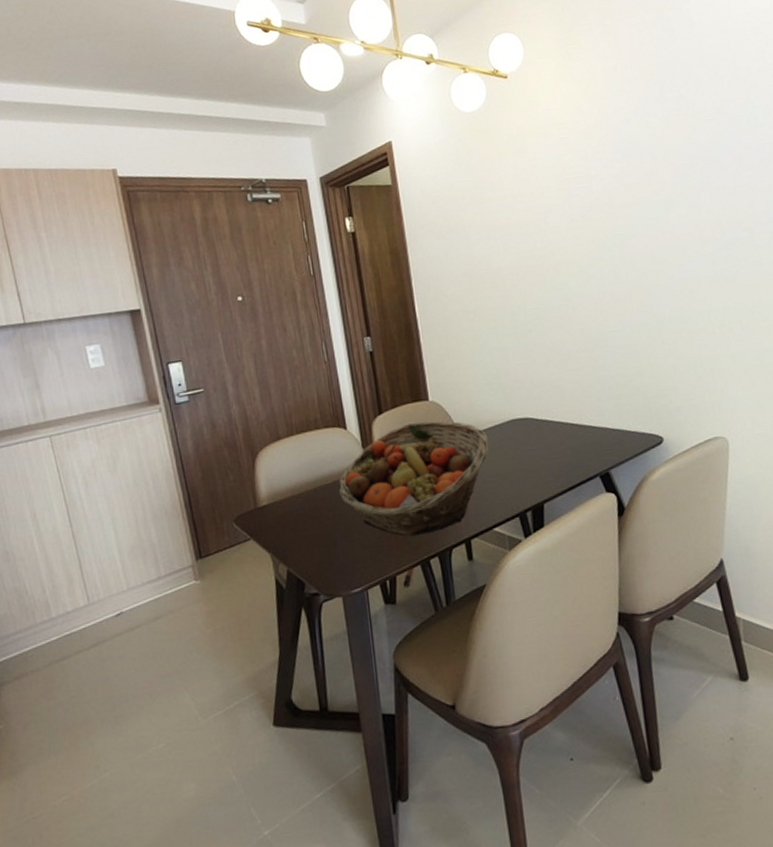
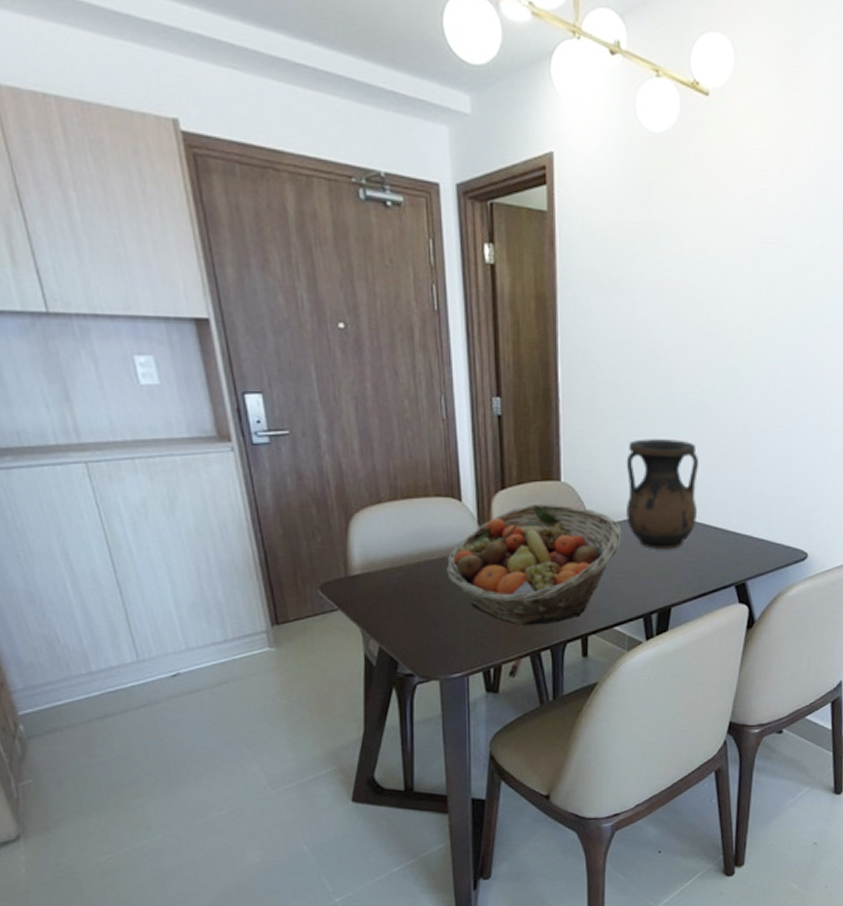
vase: none [483,350,554,451] -> present [626,439,700,549]

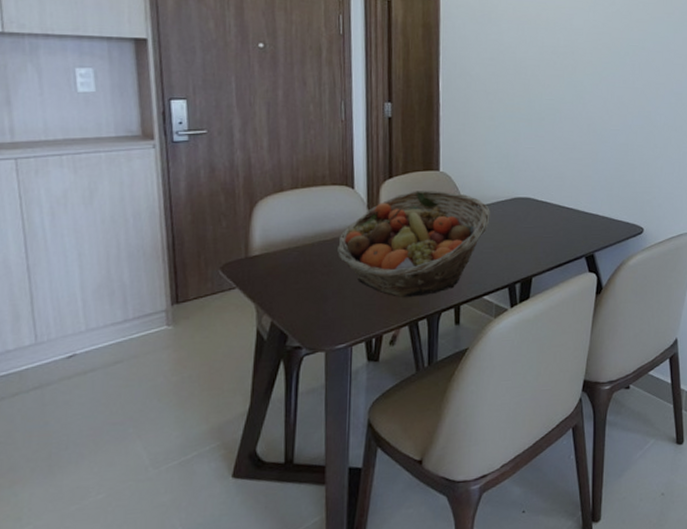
vase: present [626,439,700,549] -> none [494,136,554,227]

